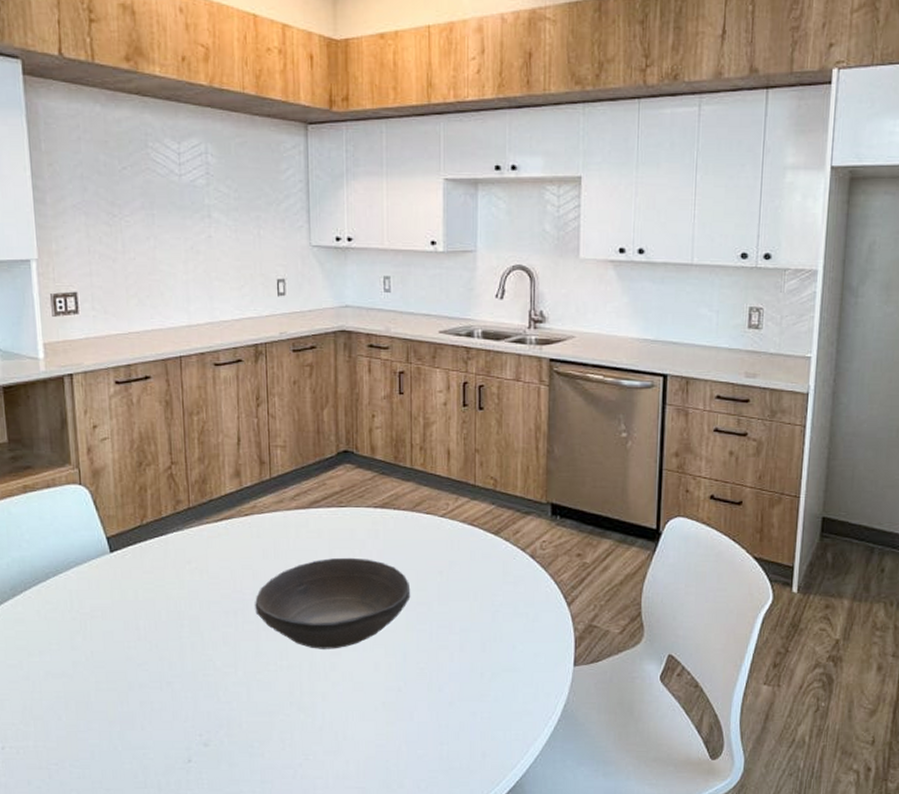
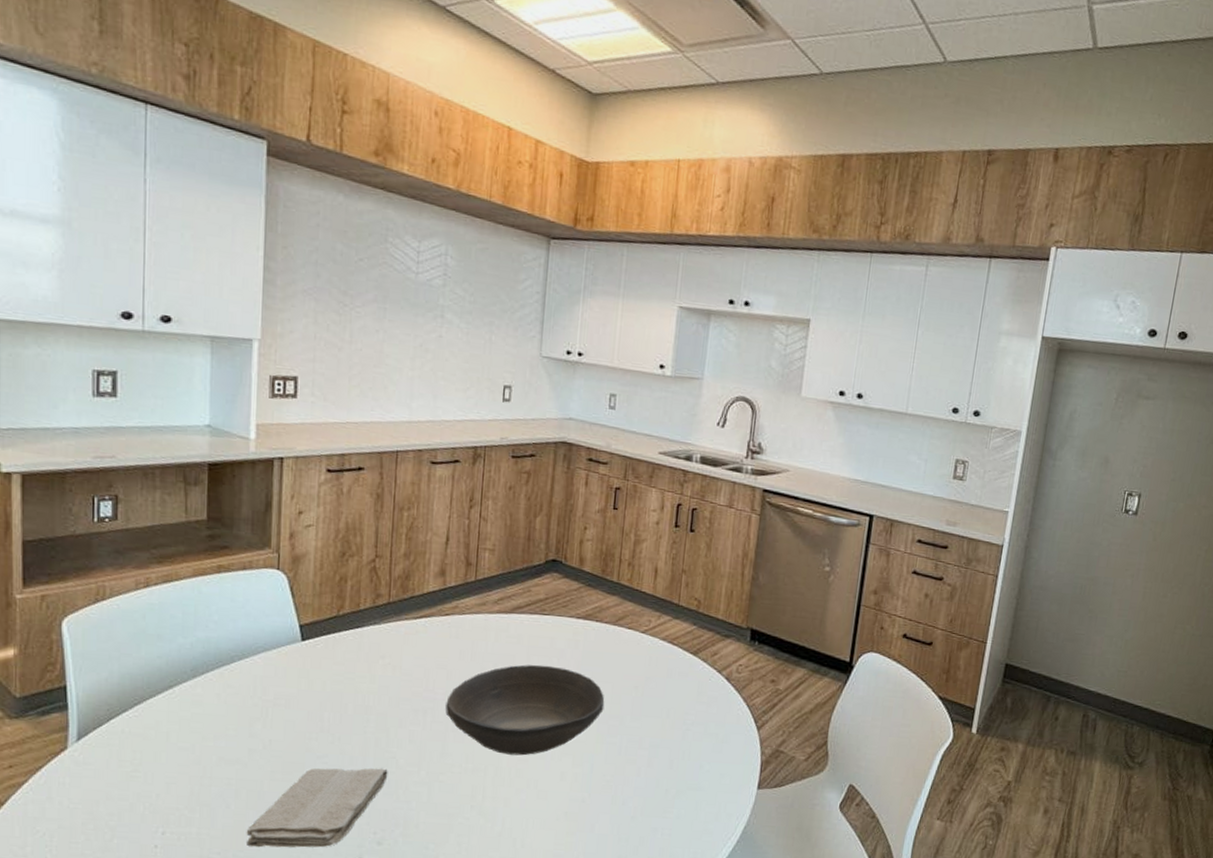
washcloth: none [80,671,207,756] -> present [245,768,388,848]

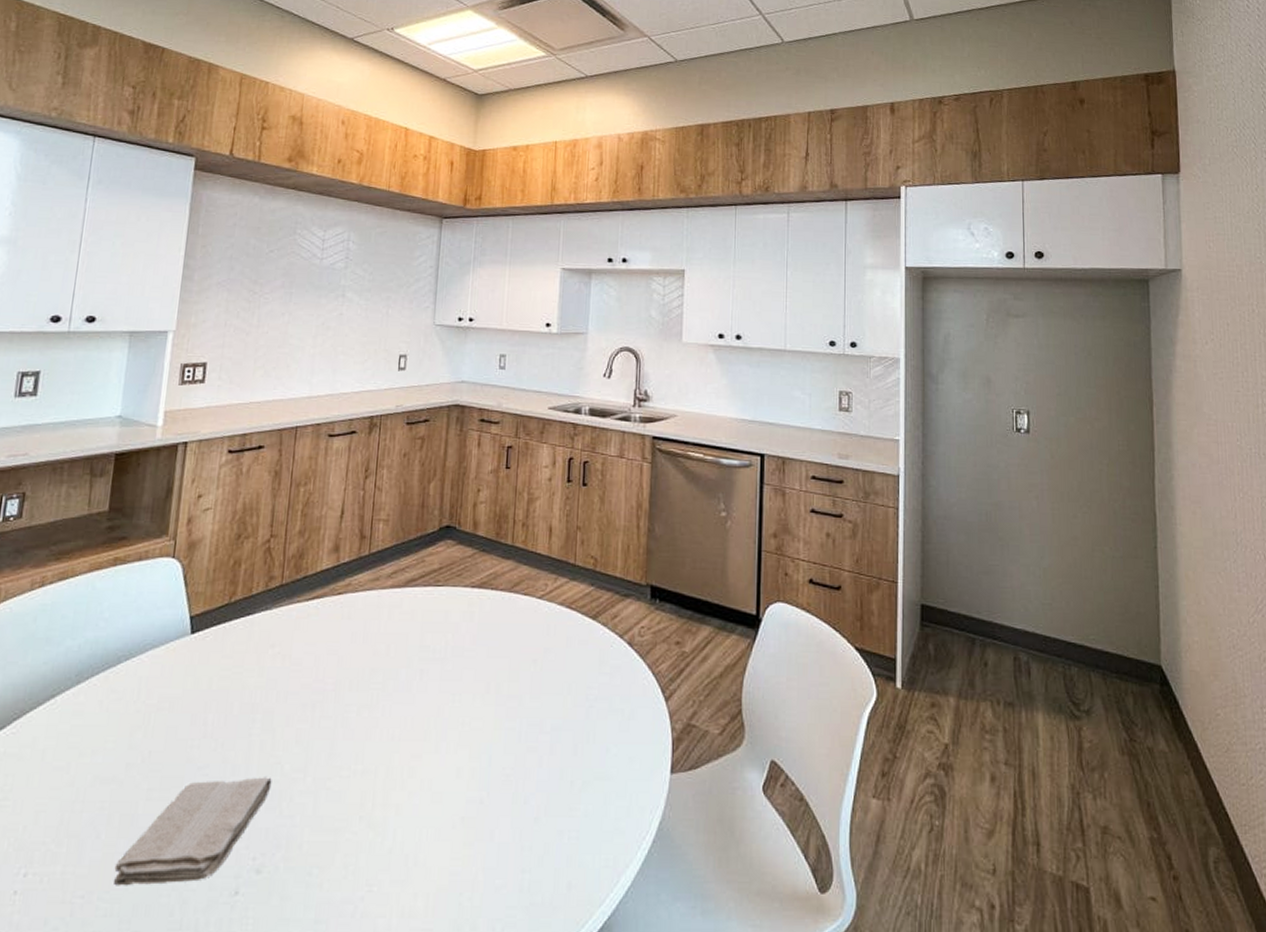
bowl: present [445,664,605,756] -> none [335,642,502,751]

